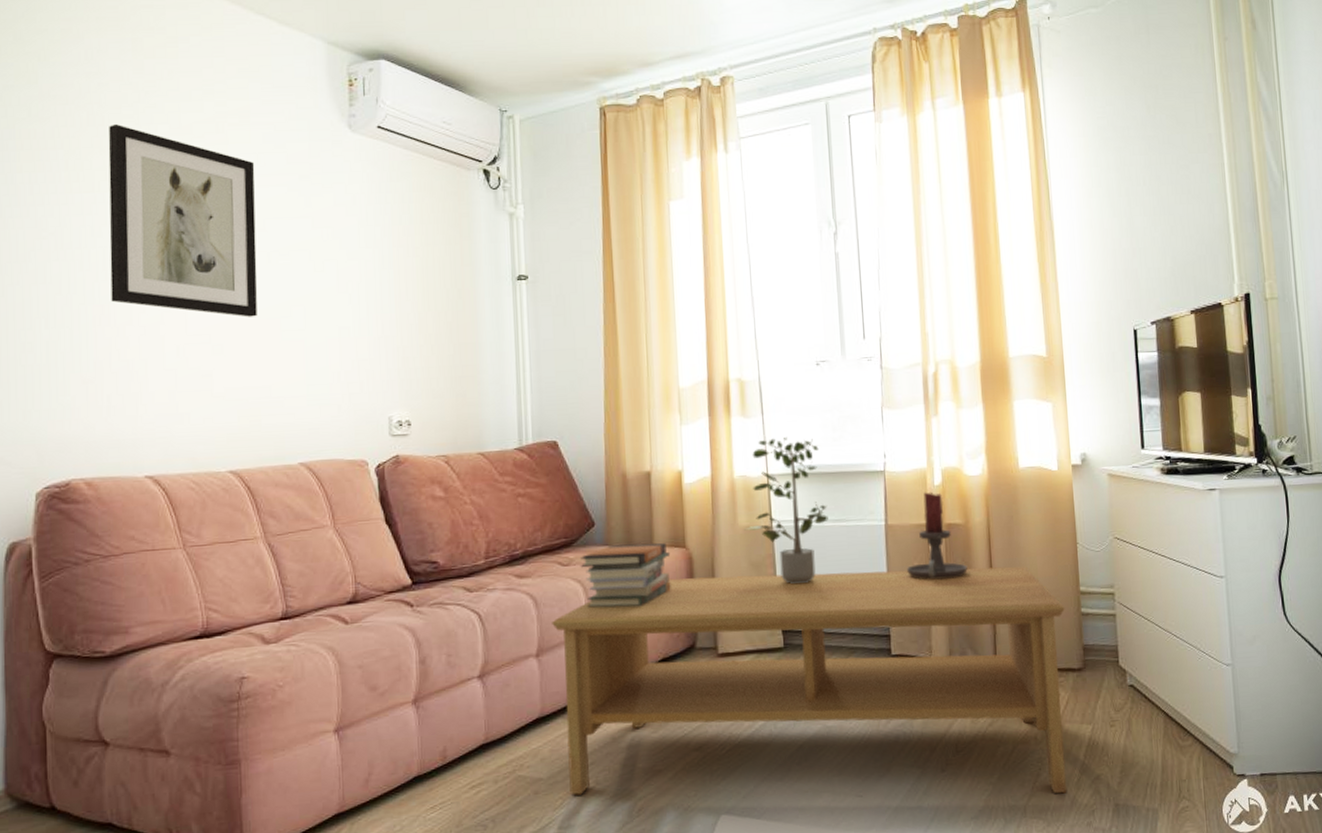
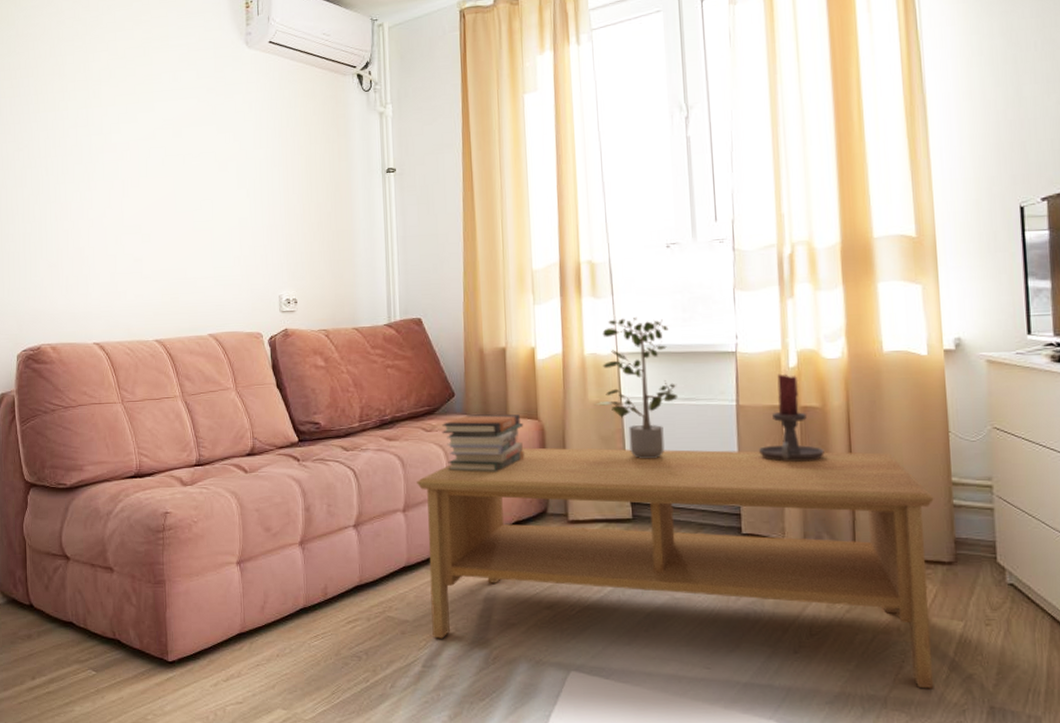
wall art: present [108,123,258,317] -> none [65,53,176,211]

